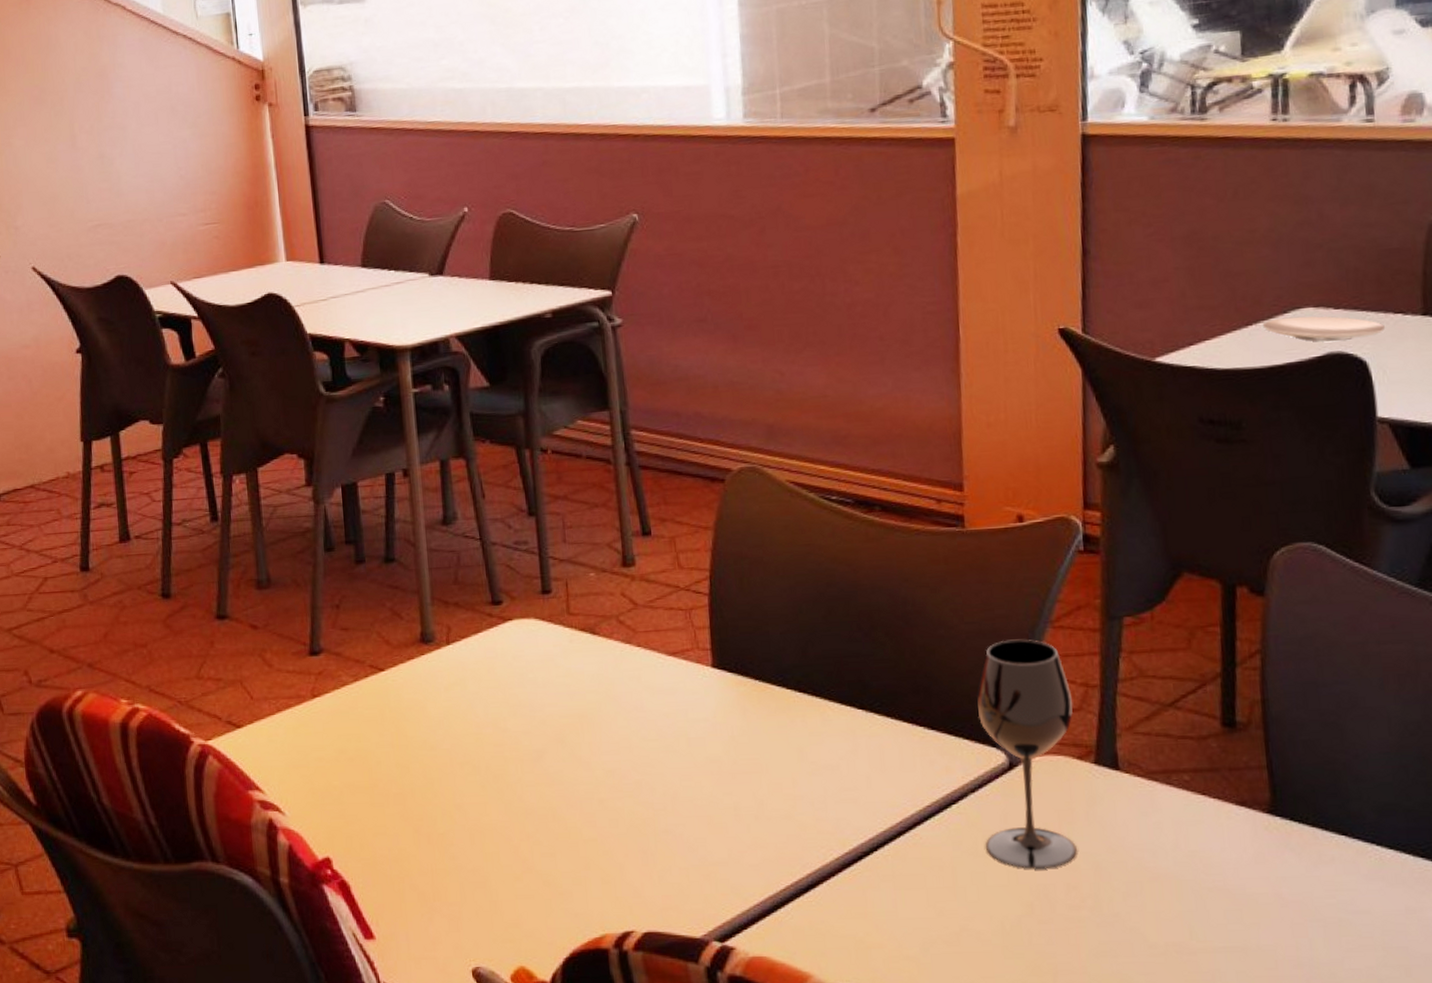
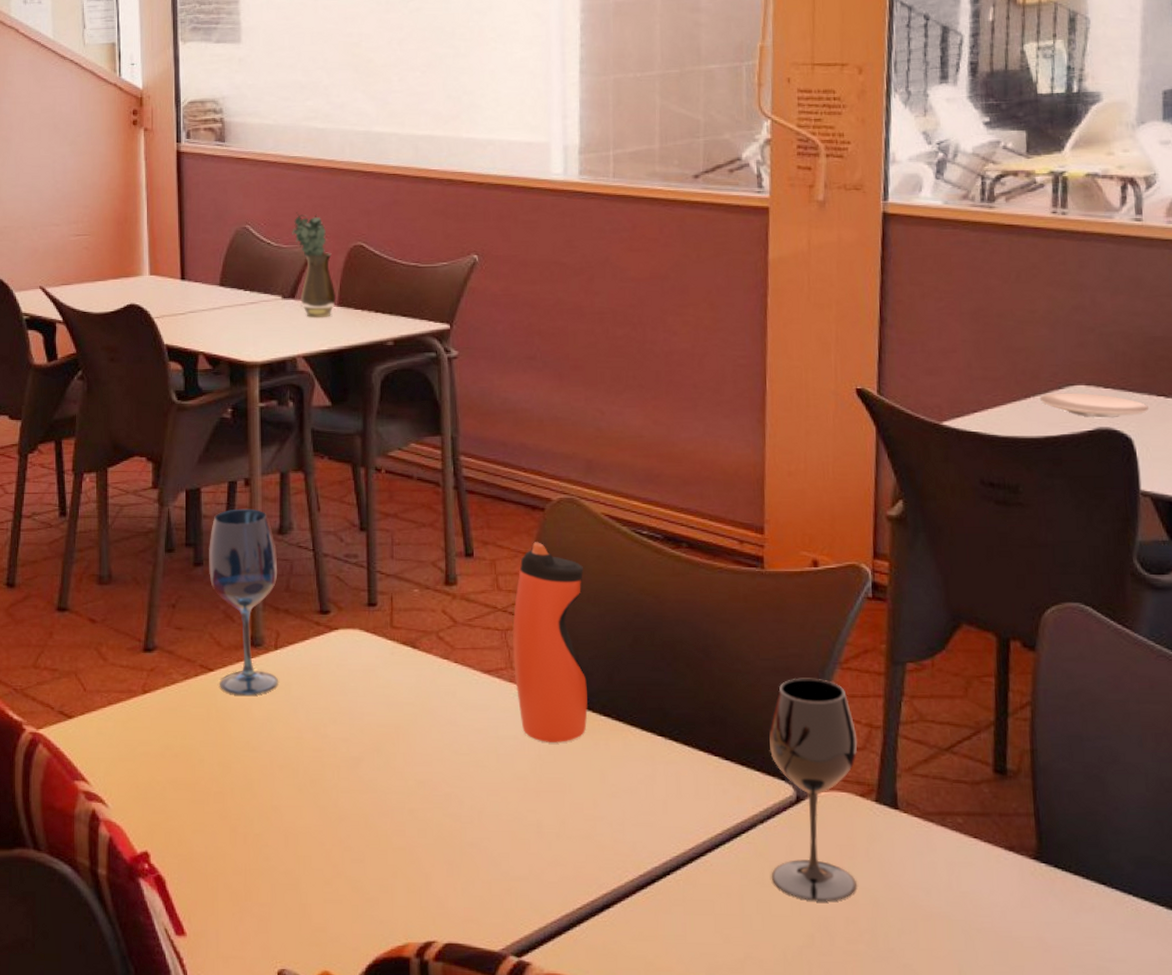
wineglass: none [370,500,454,694] -> present [209,508,279,695]
vase: none [435,181,488,295] -> present [292,211,337,319]
water bottle: none [696,515,782,723] -> present [512,542,588,743]

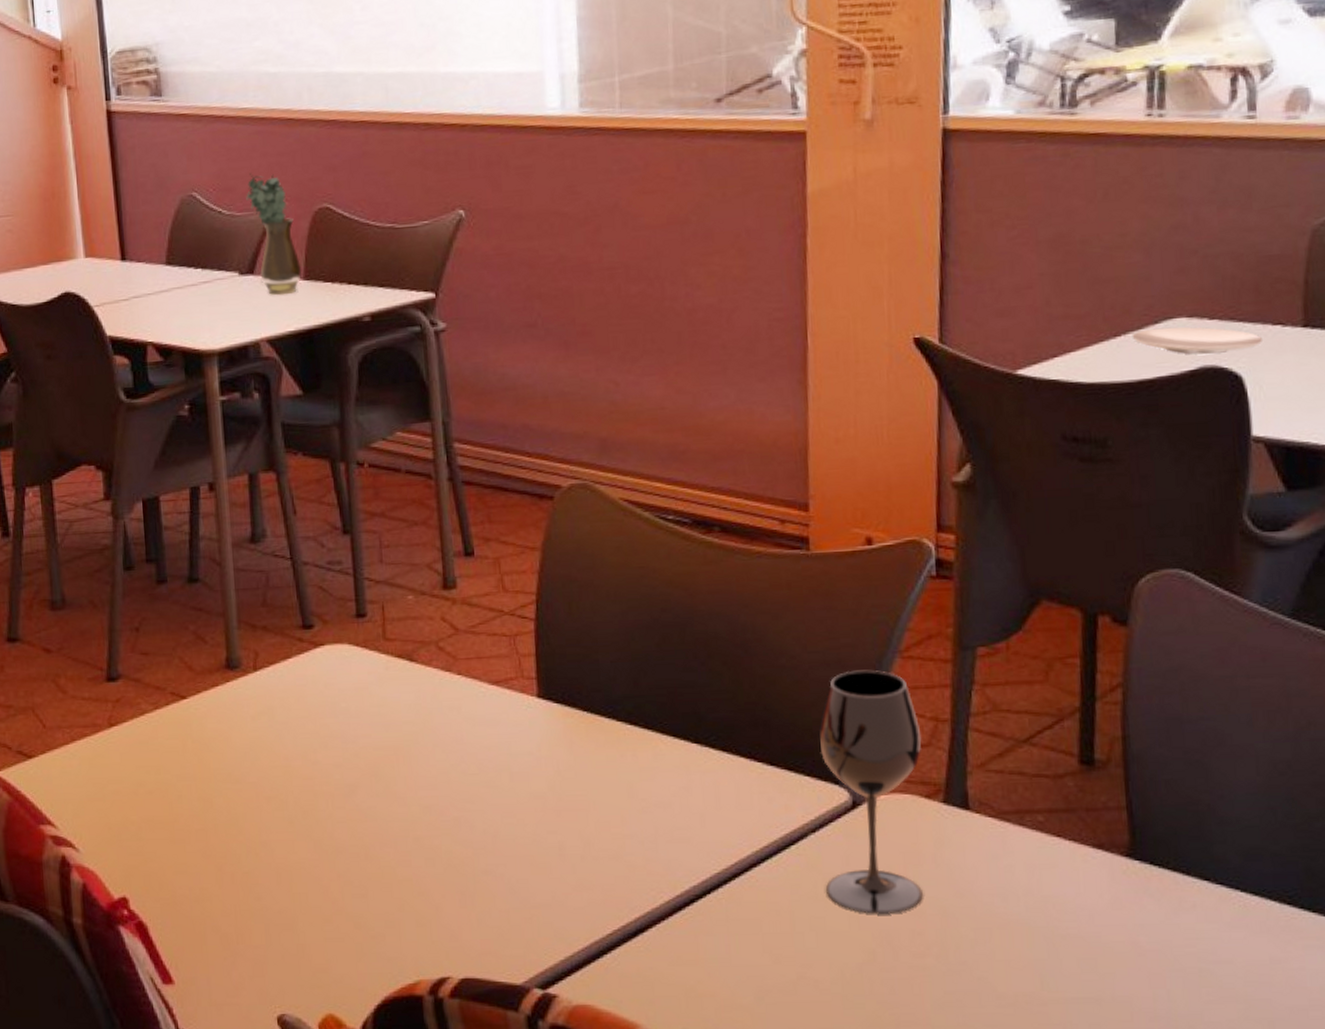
wineglass: present [209,508,279,695] -> none [172,516,261,723]
water bottle: present [512,542,588,743] -> none [521,535,612,757]

